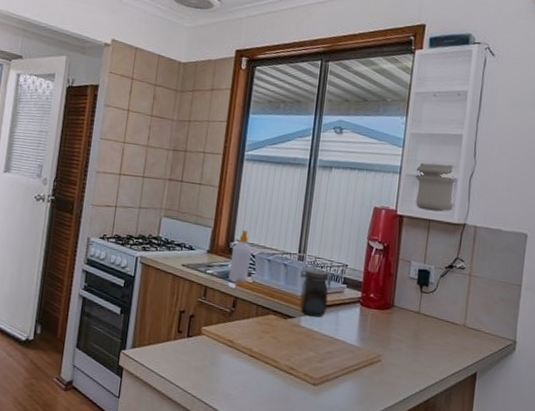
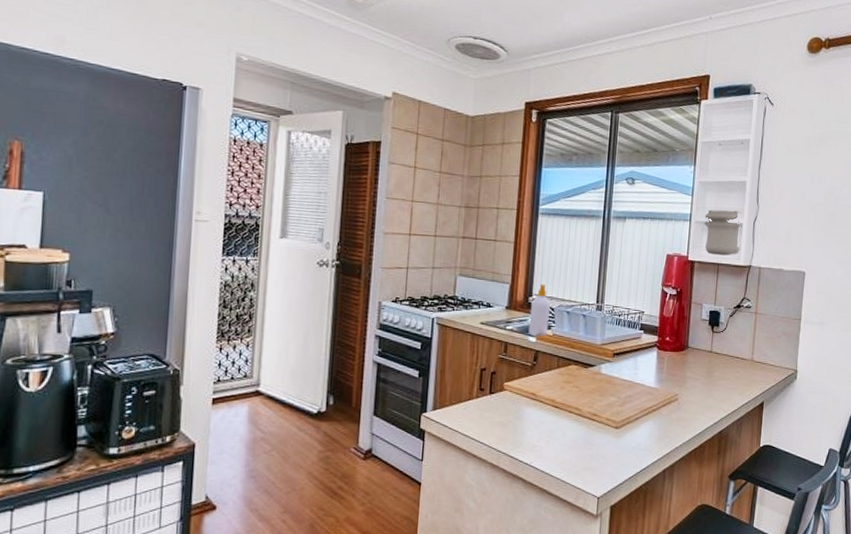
jar: present [299,269,332,318] -> none [599,318,630,364]

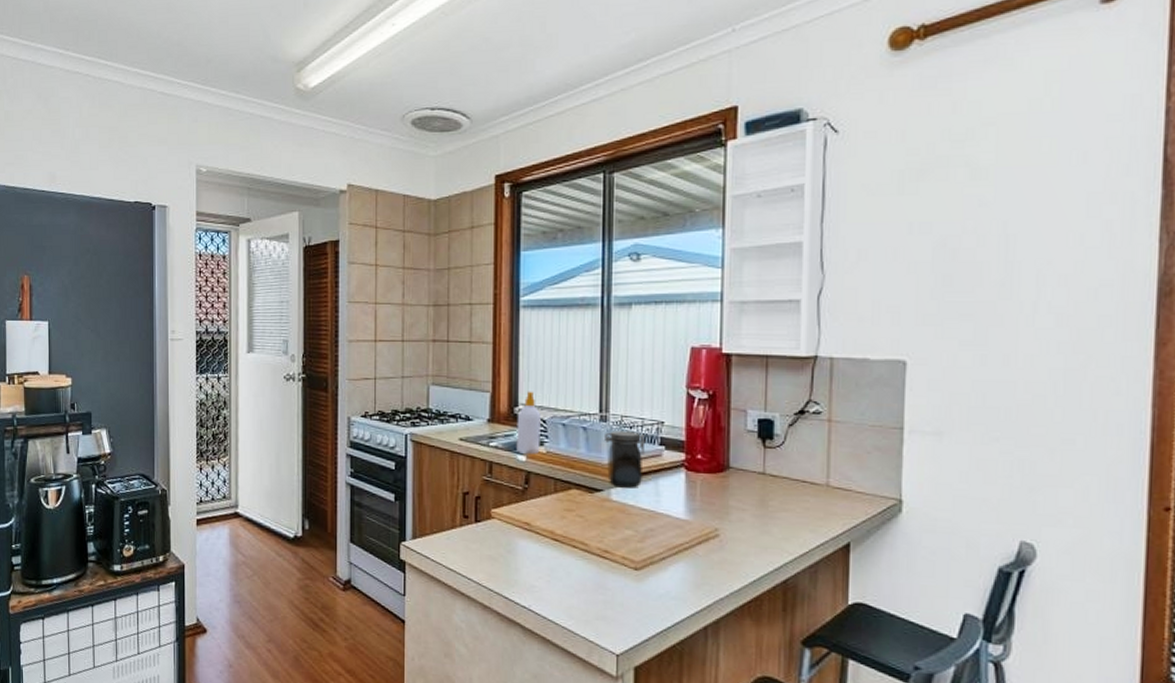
jar: none [599,318,630,364] -> present [605,430,646,488]
jar: present [705,209,742,255] -> none [744,282,800,344]

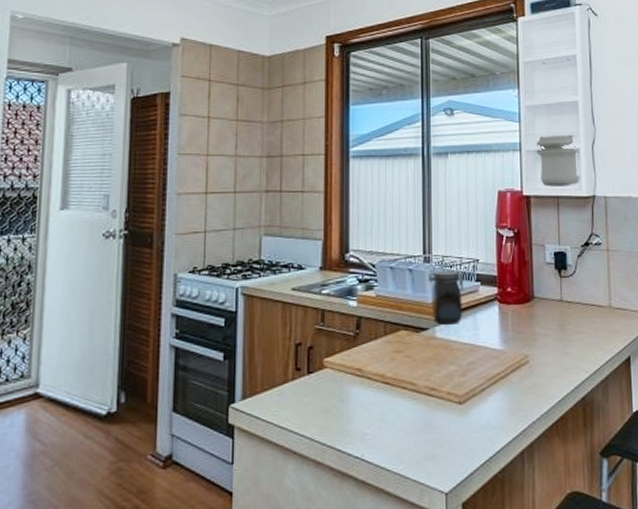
soap bottle: present [516,391,541,455] -> none [348,237,370,300]
jar: none [744,282,800,344] -> present [537,134,581,186]

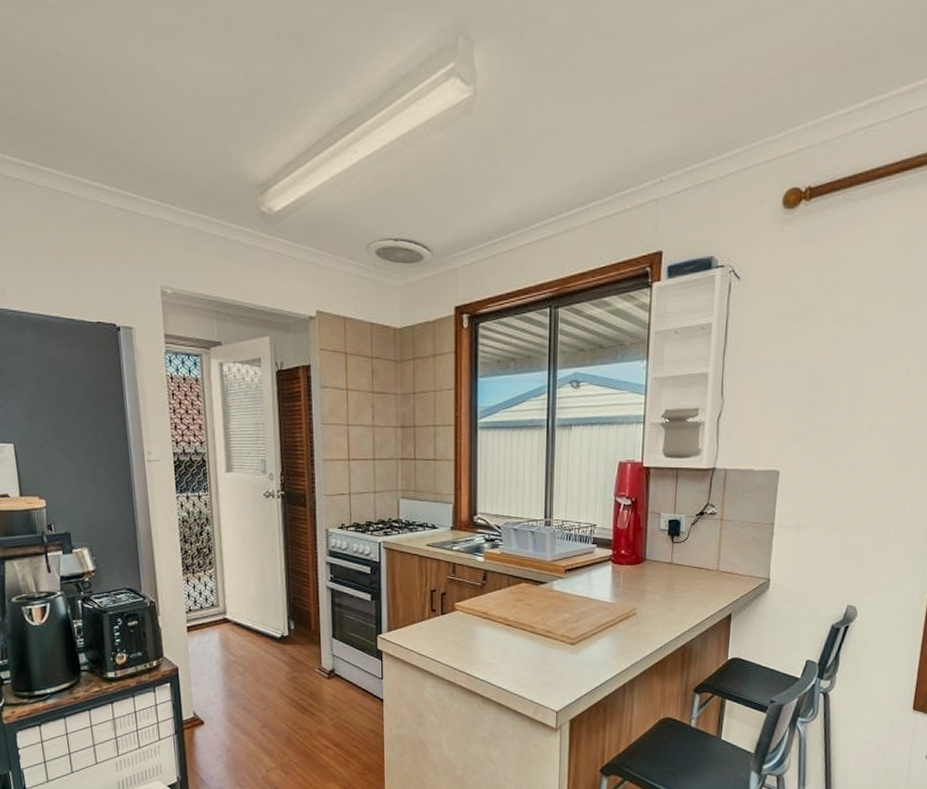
jar: present [429,270,464,325] -> none [549,533,582,580]

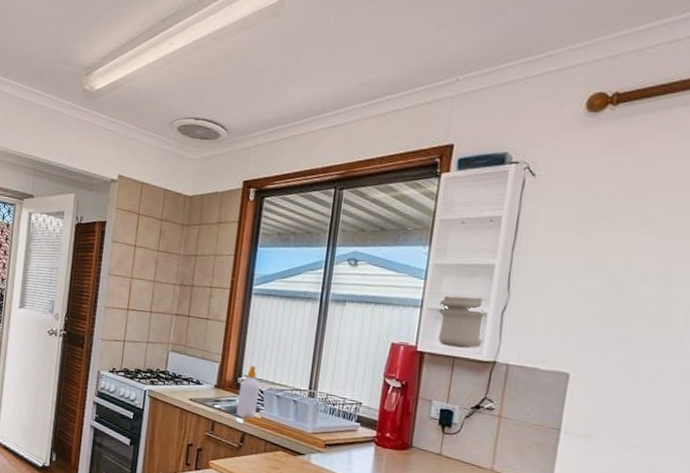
soap bottle: none [476,502,496,556] -> present [236,365,260,419]

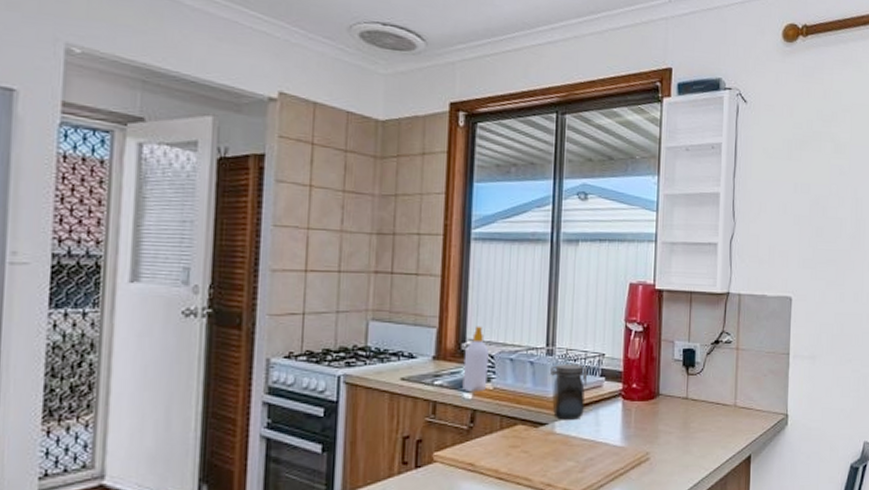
jar: none [309,406,345,456] -> present [551,364,588,420]
jar: present [439,296,487,348] -> none [673,227,717,281]

